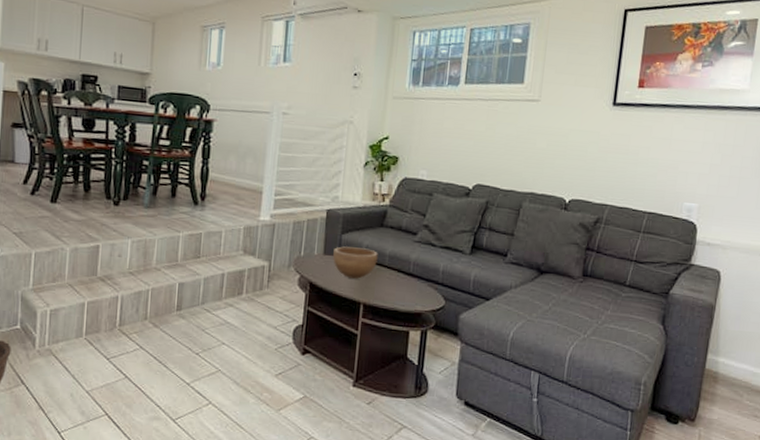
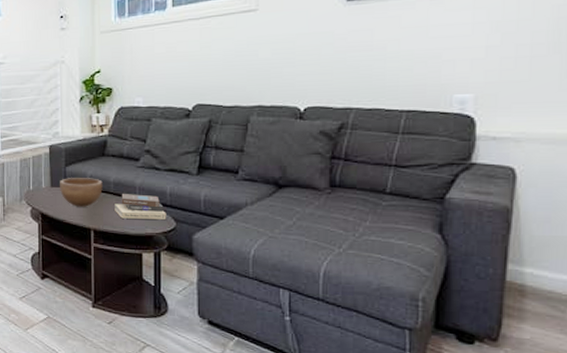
books: none [387,267,437,297] -> present [115,193,167,219]

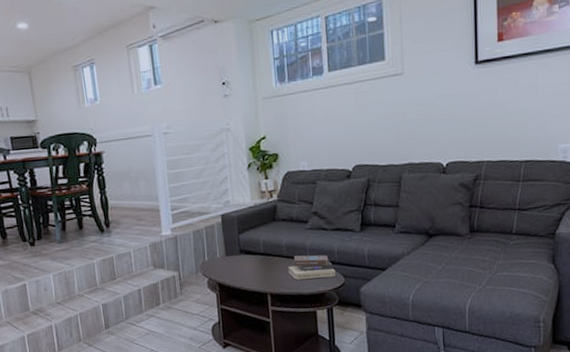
bowl: present [60,178,103,207] -> none [234,243,276,273]

